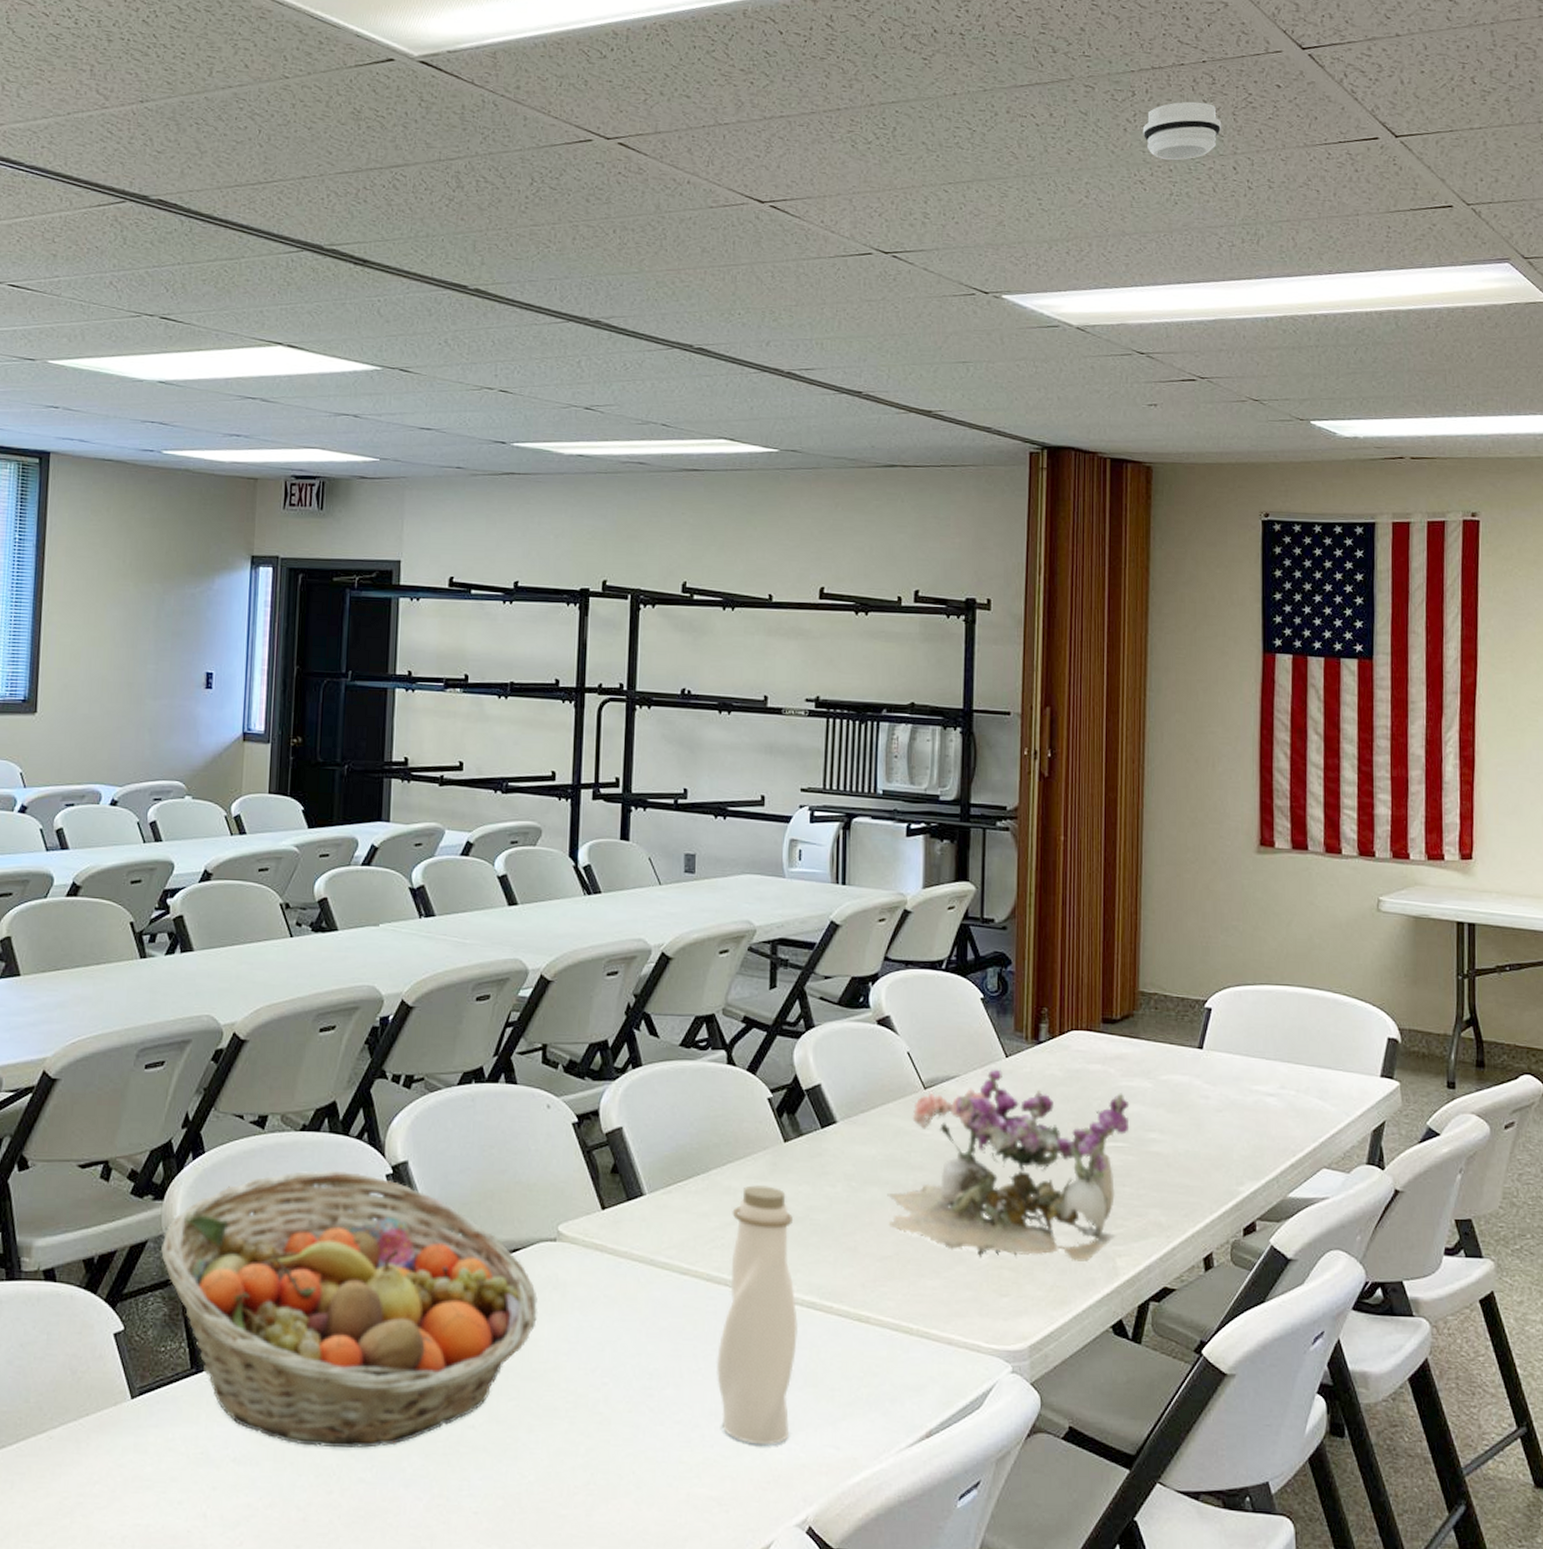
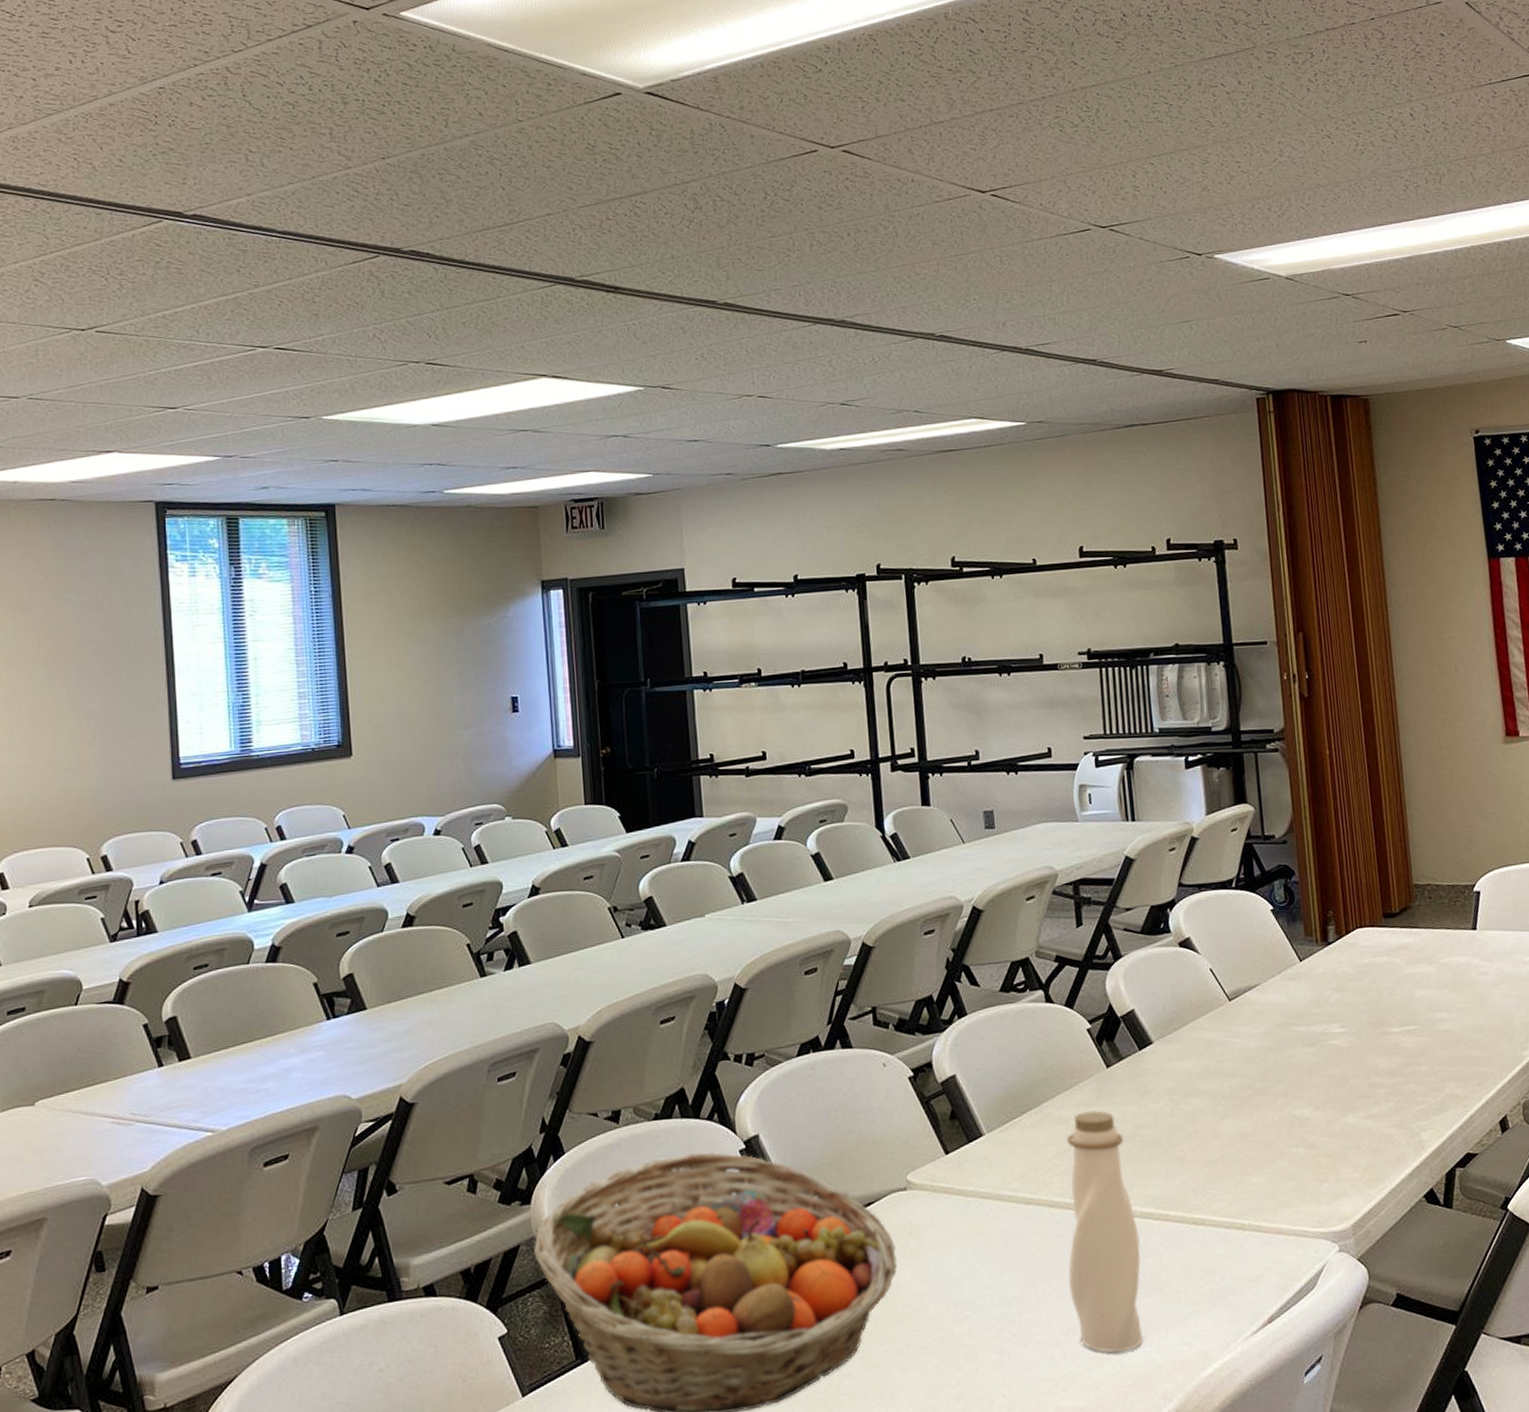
flower arrangement: present [887,1069,1130,1262] -> none [1207,973,1419,1151]
smoke detector: present [1142,101,1222,160] -> none [1323,56,1396,113]

